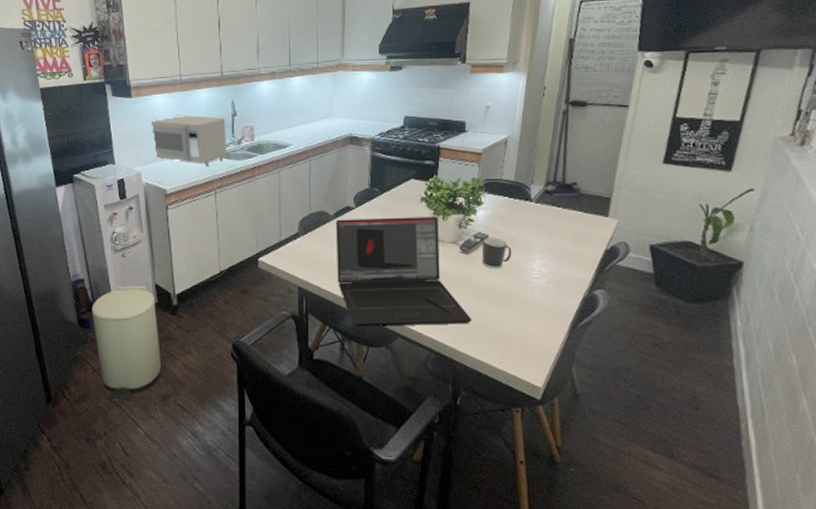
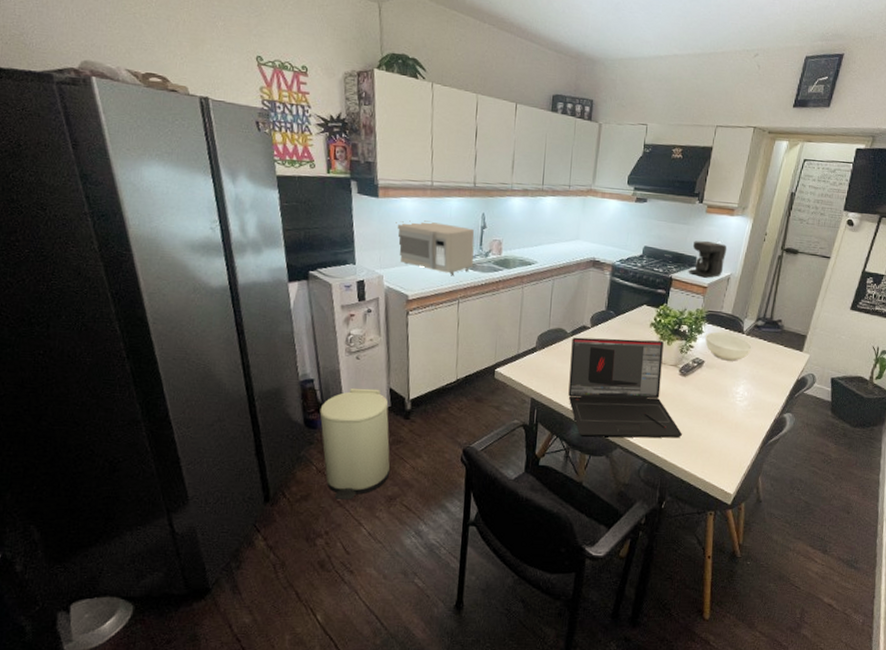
coffee maker: none [457,102,500,143] -> present [688,240,727,278]
mug: present [481,238,512,269] -> none [696,363,723,391]
bowl: none [486,202,546,233] -> present [705,332,753,361]

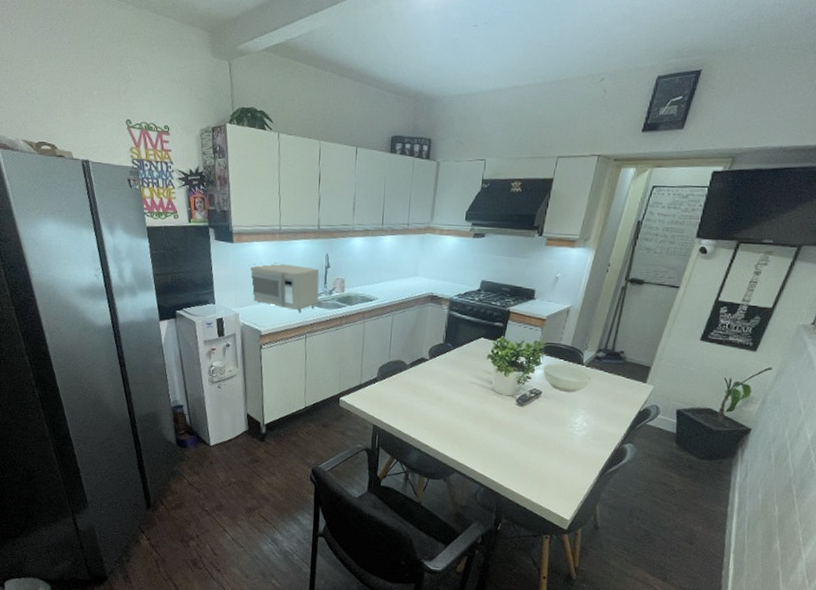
pedal bin: present [319,387,390,500] -> none [189,413,249,509]
laptop: present [568,337,682,438] -> none [407,368,518,465]
coffee maker: present [688,240,727,278] -> none [526,273,568,310]

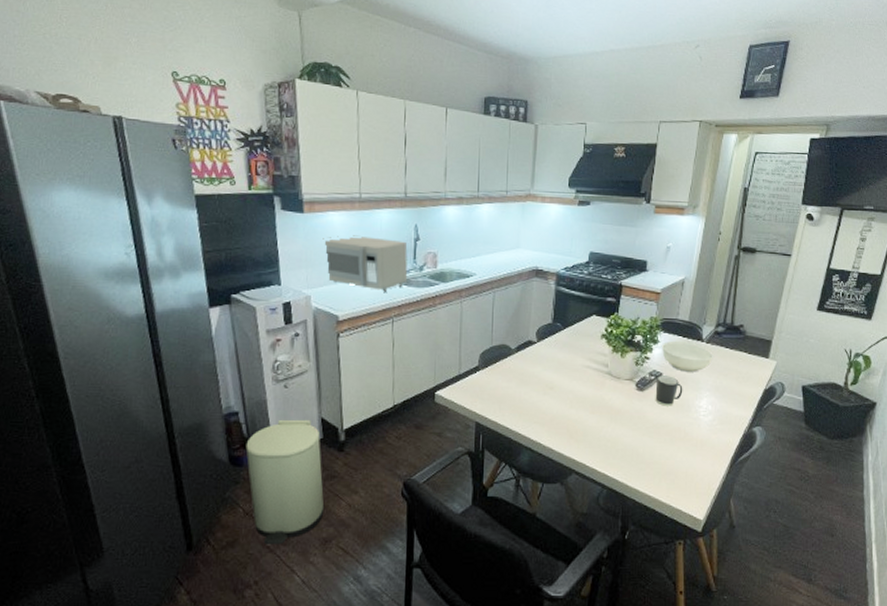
pedal bin: none [189,413,249,509] -> present [245,419,324,544]
mug: none [533,393,561,421] -> present [655,375,683,406]

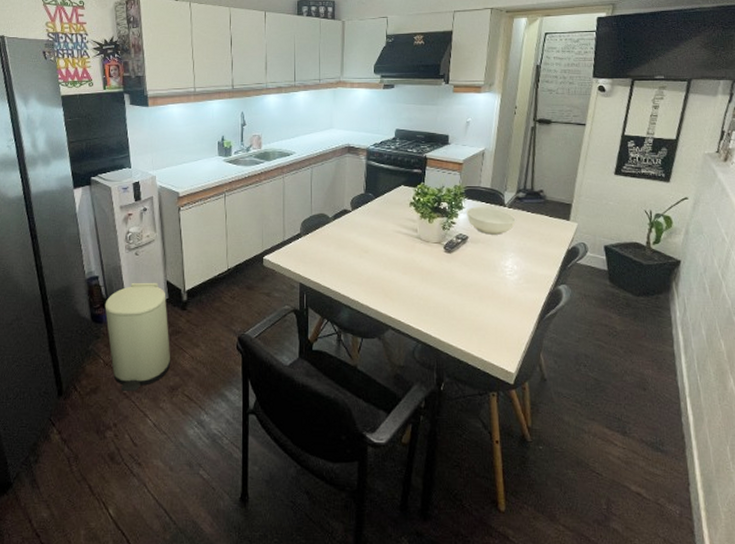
microwave: present [323,235,408,292] -> none [164,123,237,171]
mug: present [655,375,683,406] -> none [462,239,489,266]

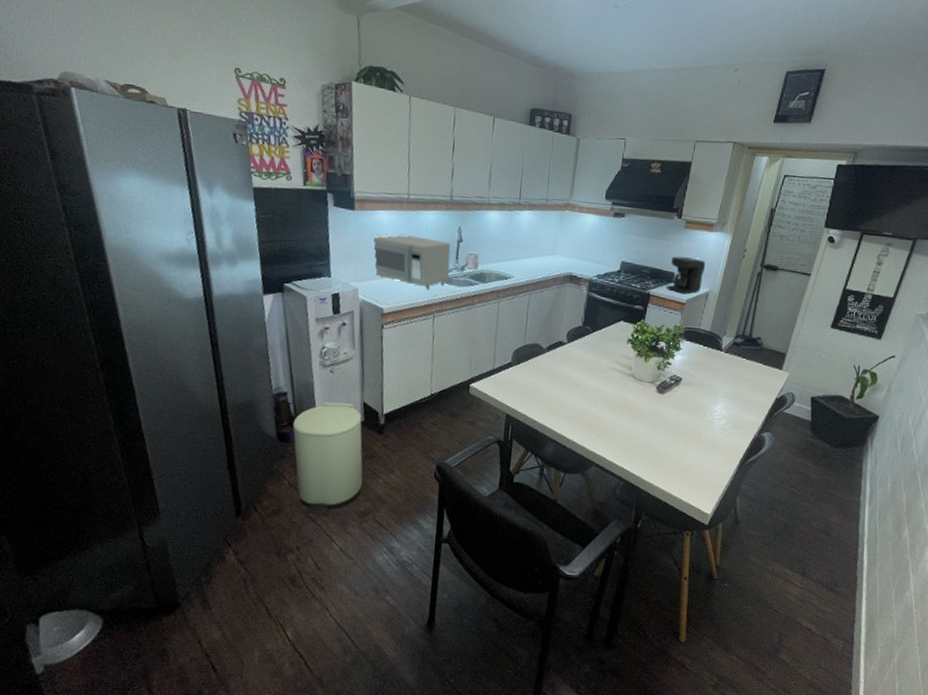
microwave: none [164,123,237,171] -> present [371,234,451,289]
coffee maker: none [442,118,479,155] -> present [666,256,706,294]
bowl: present [467,207,517,235] -> none [683,349,732,379]

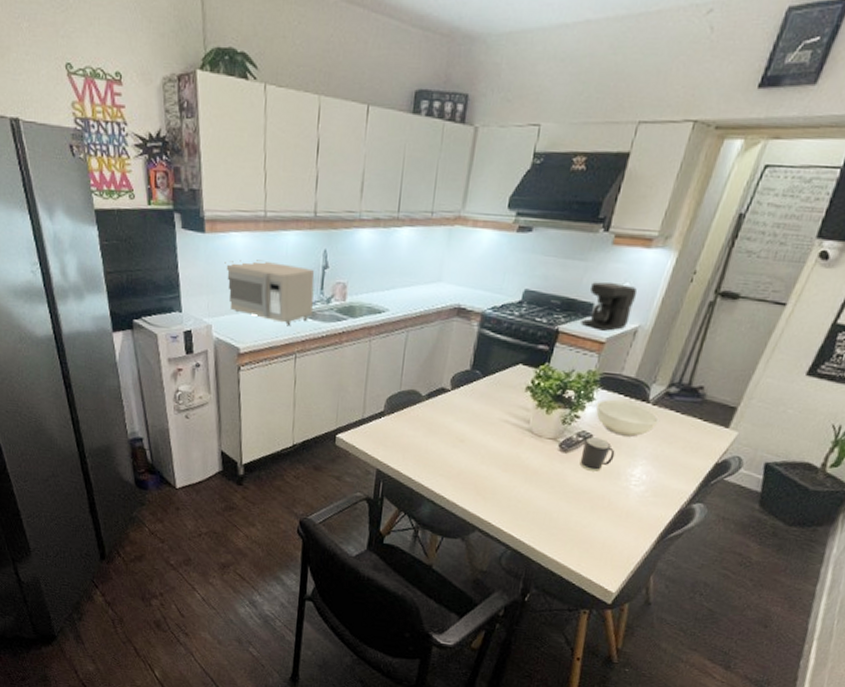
pedal bin: present [292,401,363,515] -> none [150,448,223,564]
mug: none [673,380,700,409] -> present [579,437,615,472]
bowl: none [683,349,732,379] -> present [596,400,661,437]

